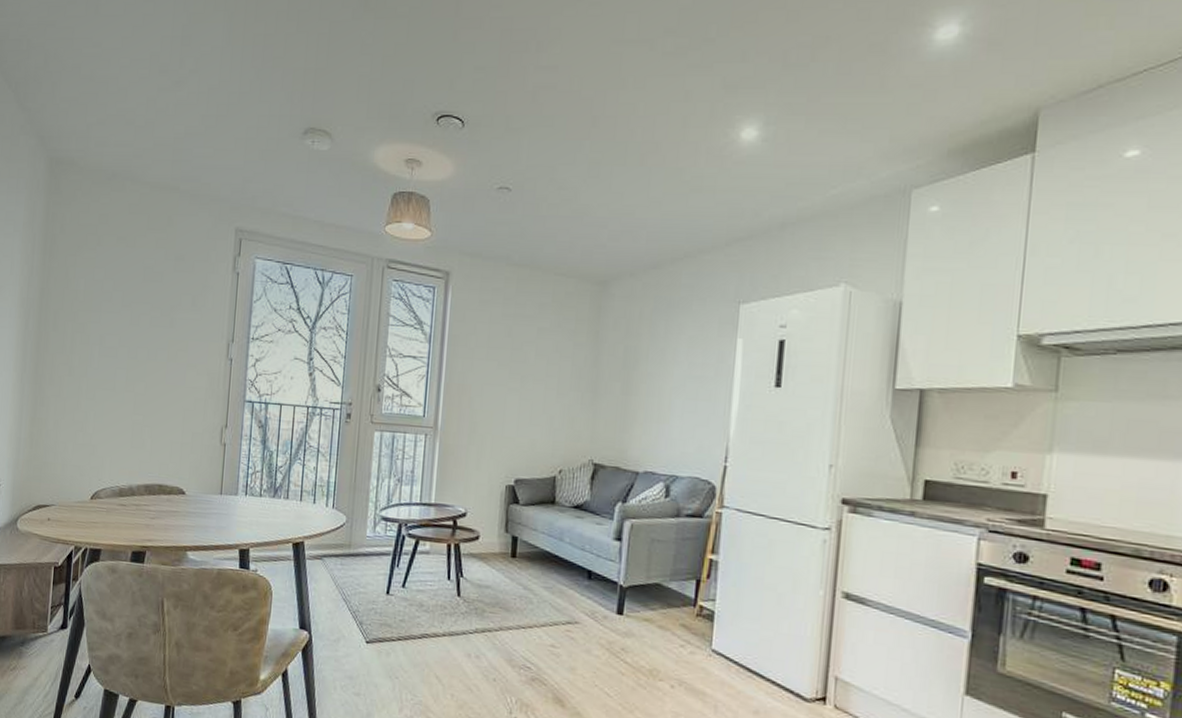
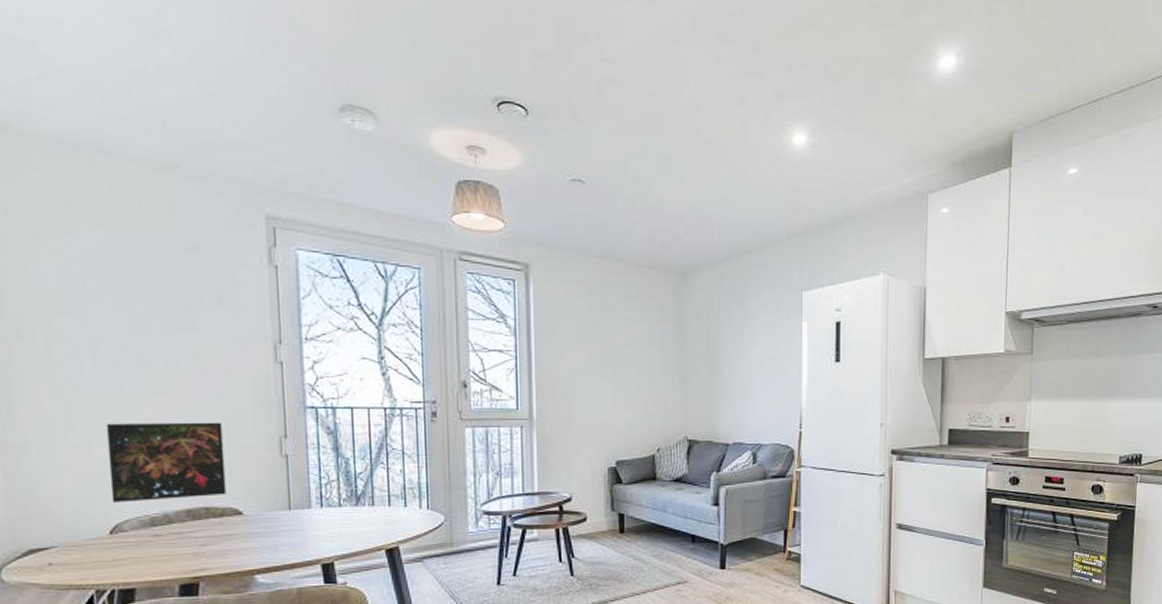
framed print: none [96,404,181,475] -> present [106,422,227,503]

